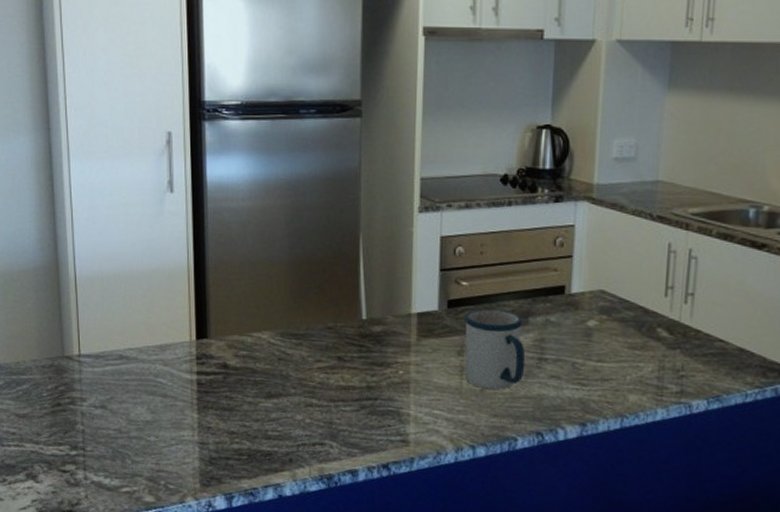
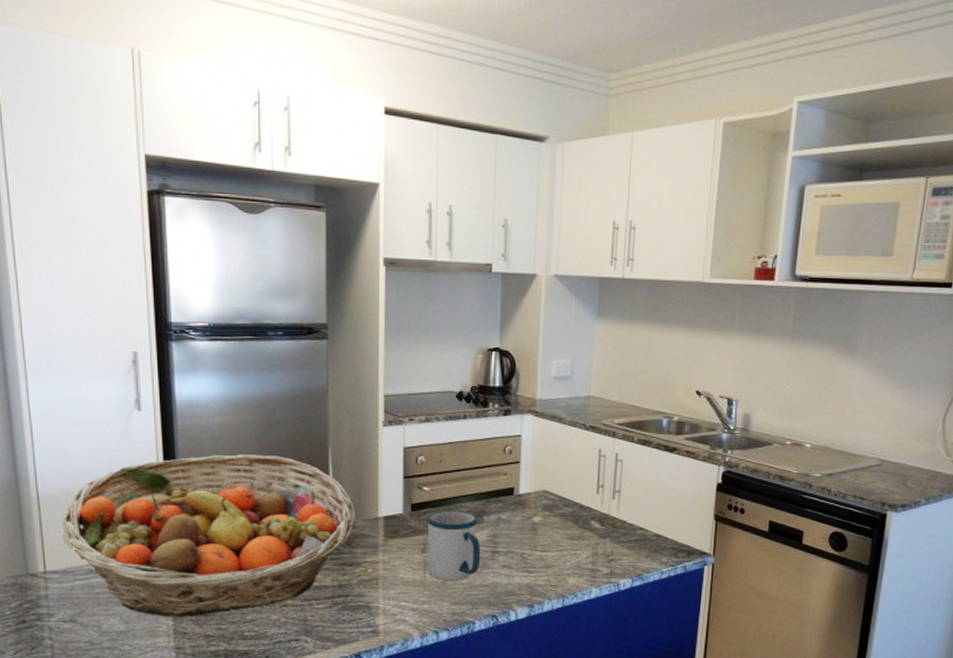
fruit basket: none [97,240,387,411] -> present [62,454,356,617]

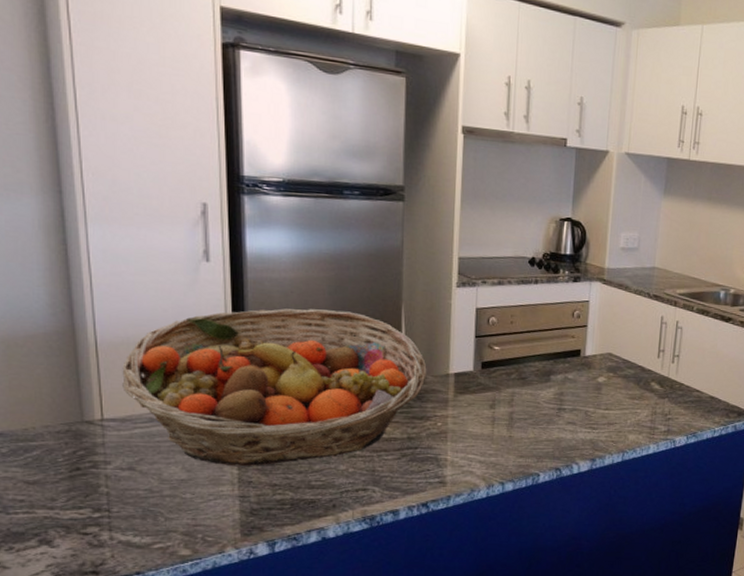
mug: present [427,510,481,580] -> none [496,368,548,435]

